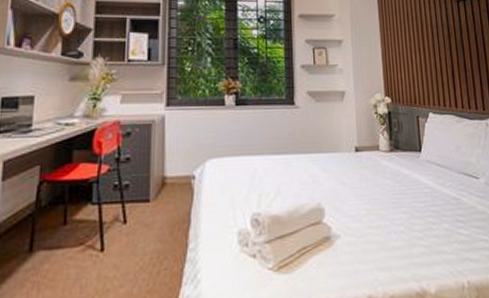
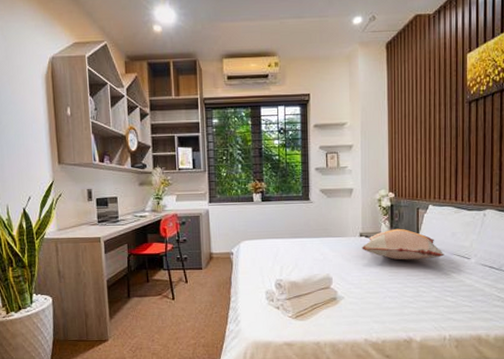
decorative pillow: none [358,141,451,182] -> present [361,228,444,260]

